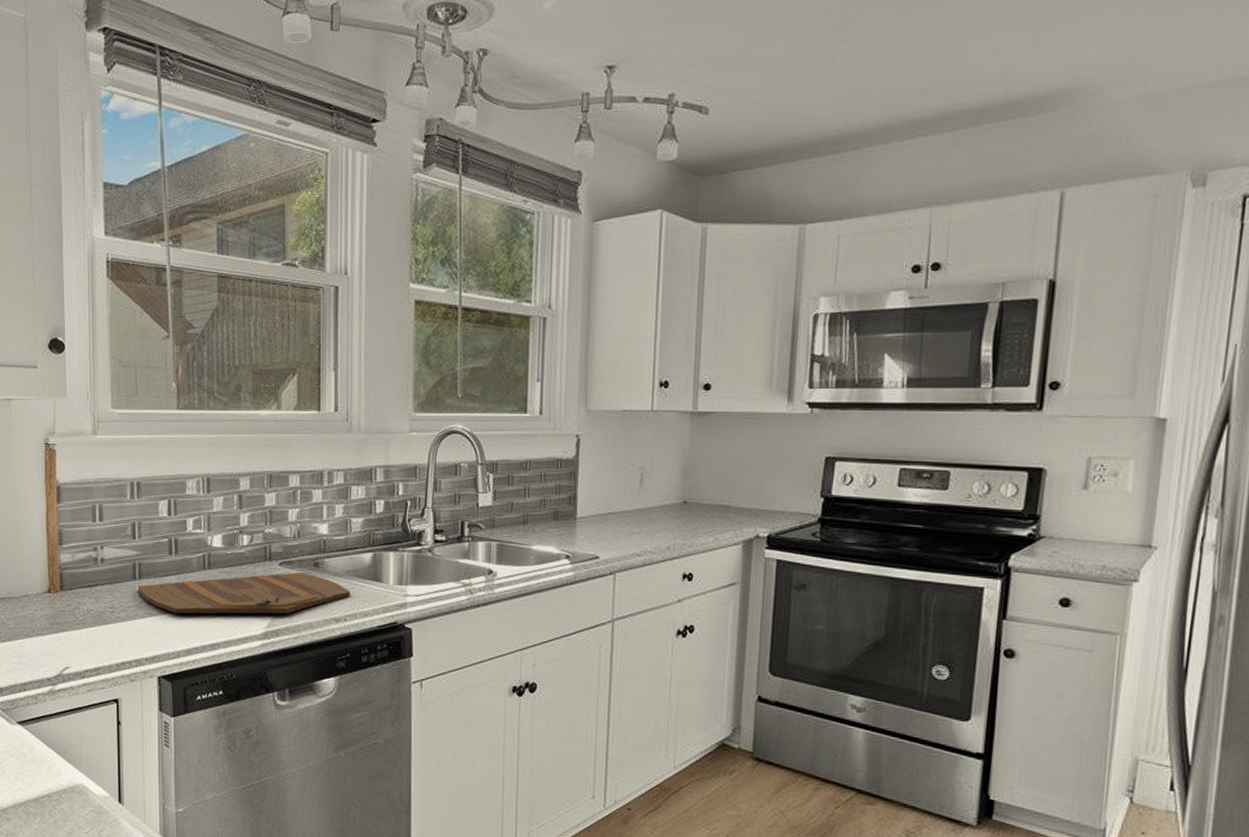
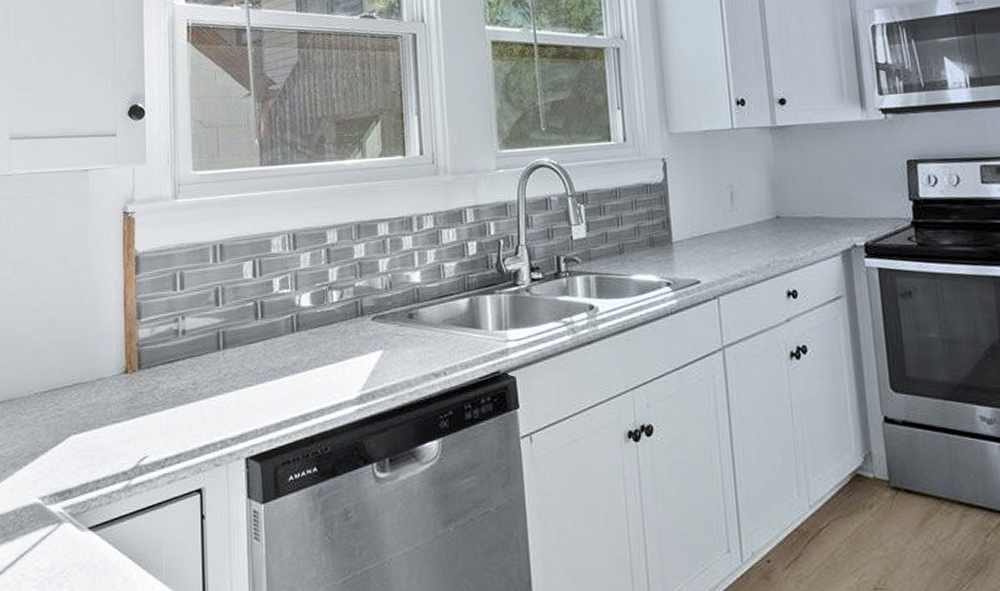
cutting board: present [137,572,350,614] -> none [222,326,448,384]

